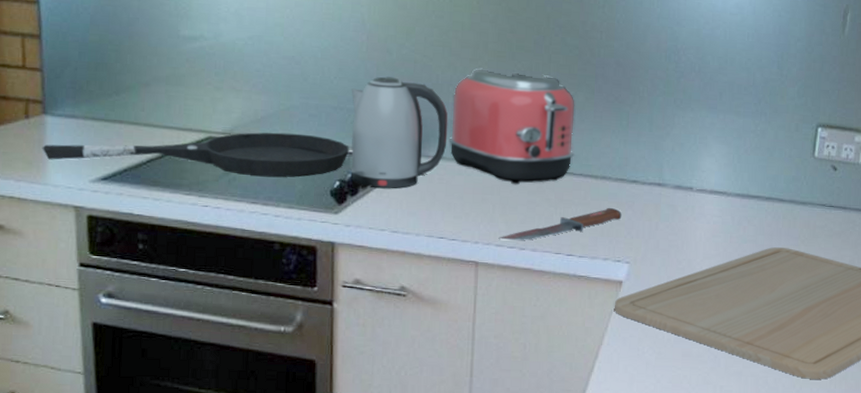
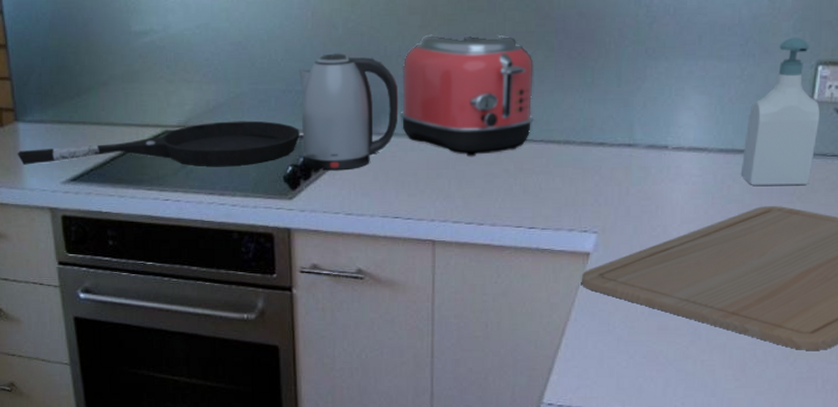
knife: present [498,207,622,240] -> none [455,174,588,215]
soap bottle: none [754,101,819,230] -> present [740,37,820,185]

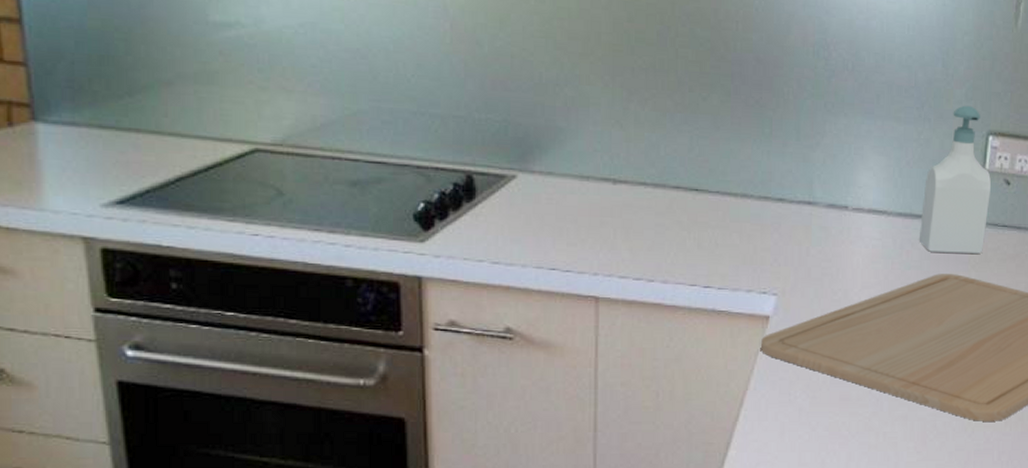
frying pan: present [17,120,300,166] -> none [33,143,435,198]
kettle: present [298,53,399,170] -> none [433,74,556,211]
toaster: present [401,34,534,158] -> none [559,64,709,206]

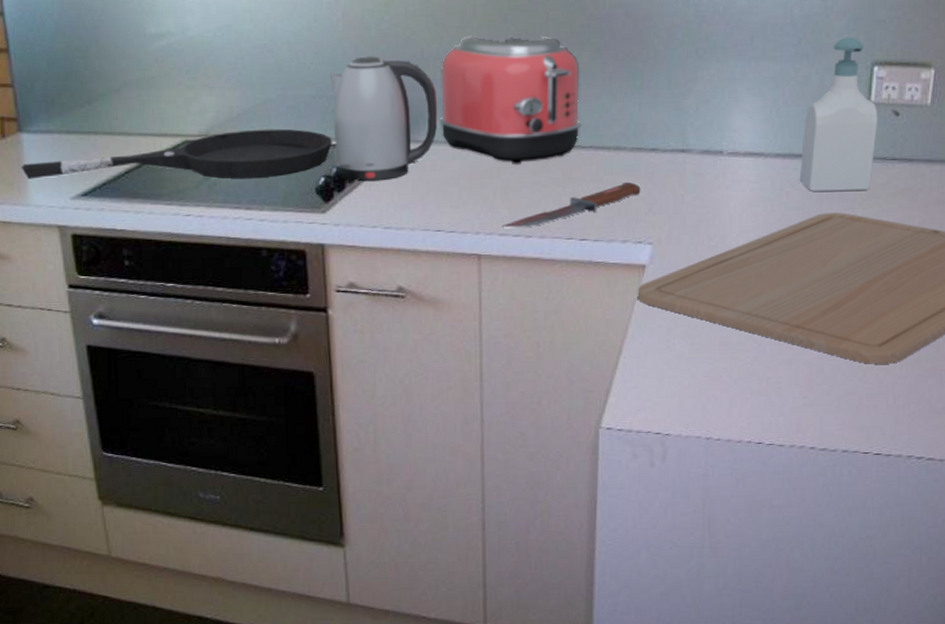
frying pan: none [33,143,435,198] -> present [21,128,332,180]
kettle: none [433,74,556,211] -> present [329,56,438,181]
toaster: none [559,64,709,206] -> present [440,35,582,166]
knife: none [621,230,767,270] -> present [501,181,641,227]

